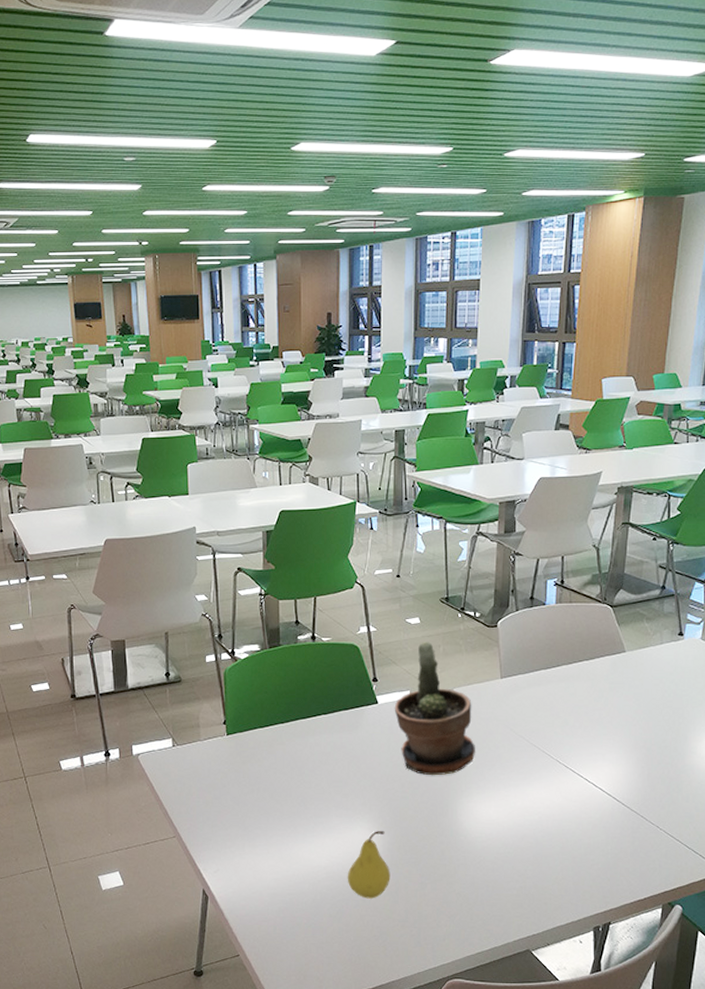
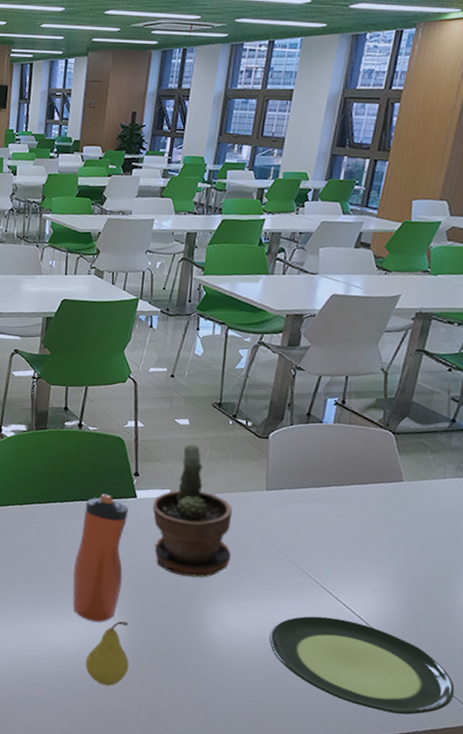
water bottle: none [324,704,373,835] -> present [72,493,129,622]
plate: none [521,794,695,877] -> present [269,616,455,715]

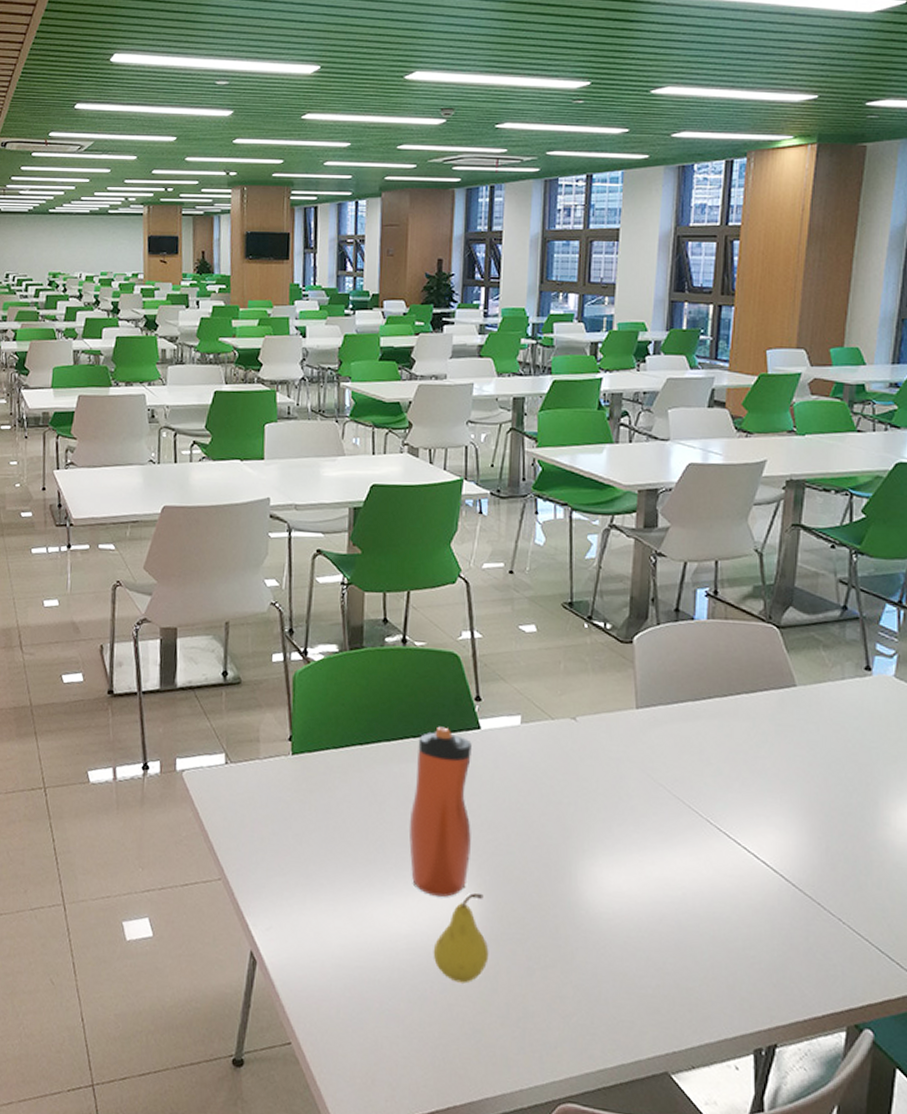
potted plant: present [152,443,233,578] -> none [500,655,602,828]
plate: present [269,616,455,715] -> none [659,866,890,988]

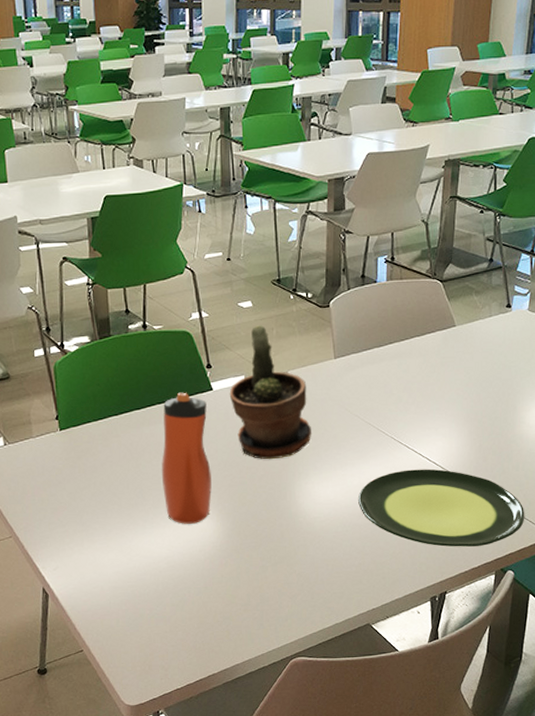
fruit: present [433,893,489,984] -> none [188,518,232,586]
potted plant: none [500,655,602,828] -> present [229,325,311,460]
plate: none [659,866,890,988] -> present [358,469,525,547]

